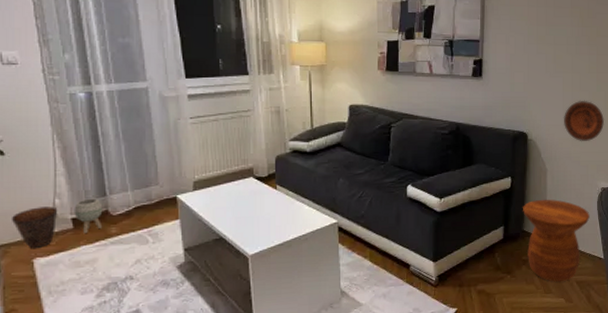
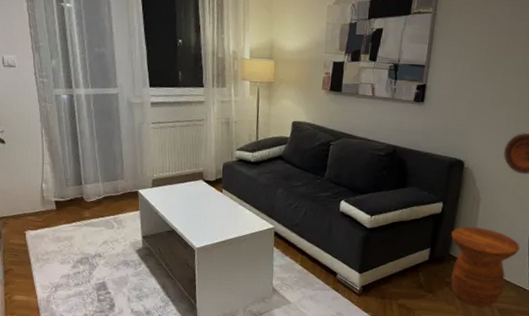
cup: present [11,206,58,248] -> none [9,189,45,222]
planter: present [74,198,103,234] -> none [57,185,79,215]

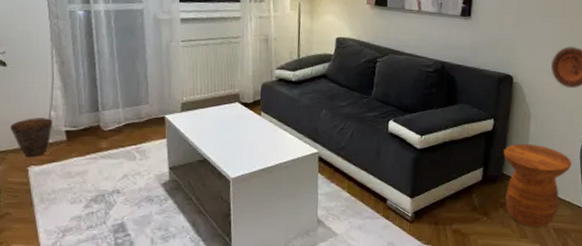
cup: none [9,189,45,222] -> present [9,118,53,157]

